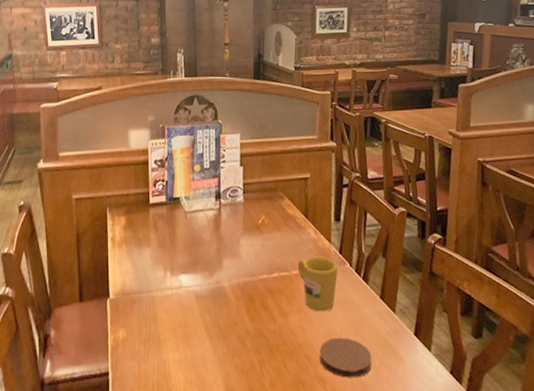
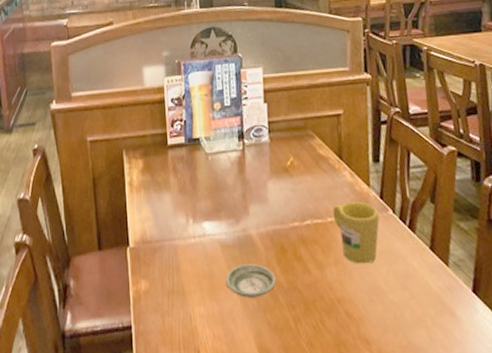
saucer: none [198,313,245,344] -> present [225,264,276,298]
coaster: present [319,337,372,378] -> none [361,293,424,339]

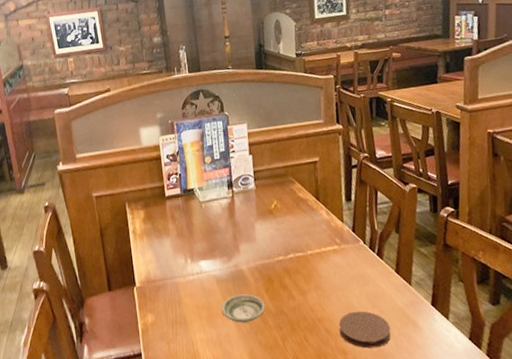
mug: present [332,202,380,264] -> none [312,235,353,289]
coaster: none [361,293,424,339] -> present [339,311,391,349]

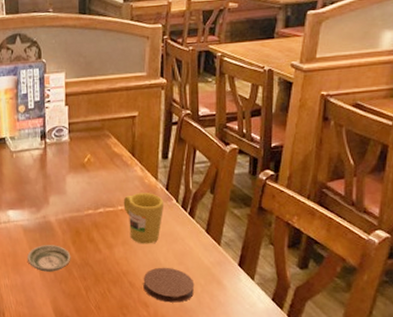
mug: none [312,235,353,289] -> present [123,193,165,244]

